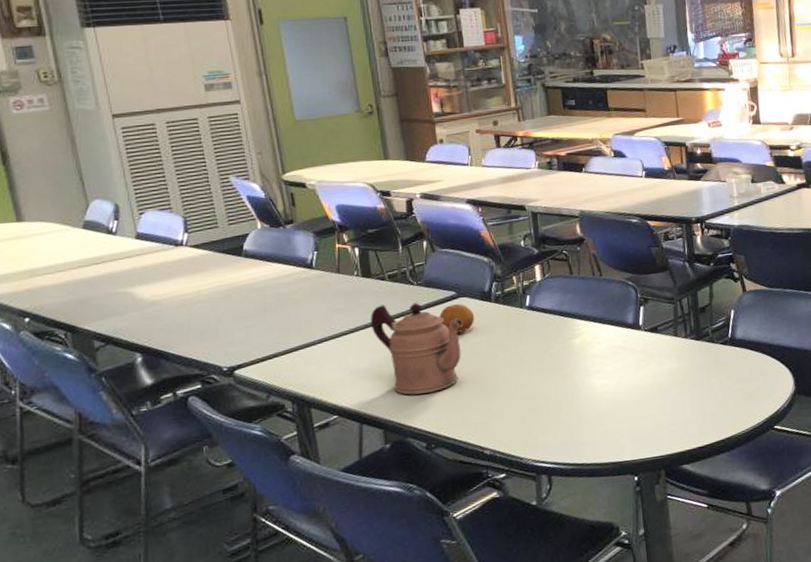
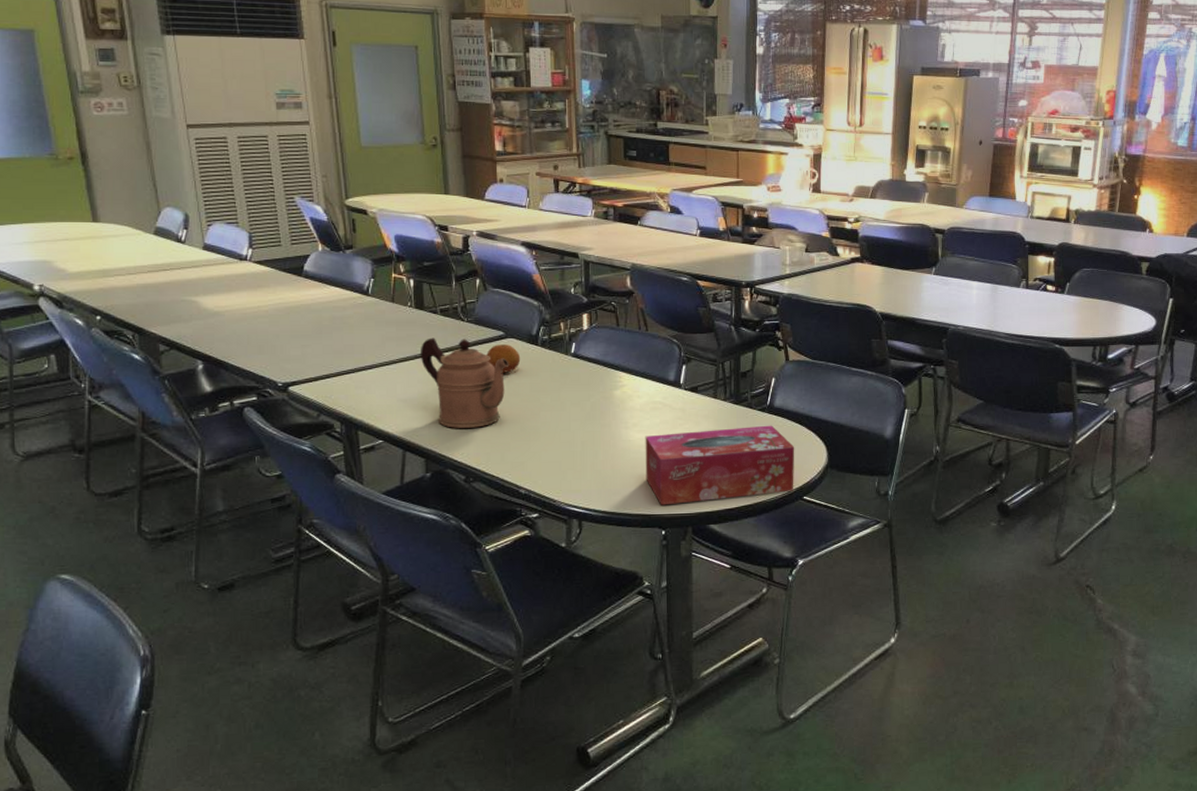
tissue box: none [608,357,764,451] -> present [645,425,795,506]

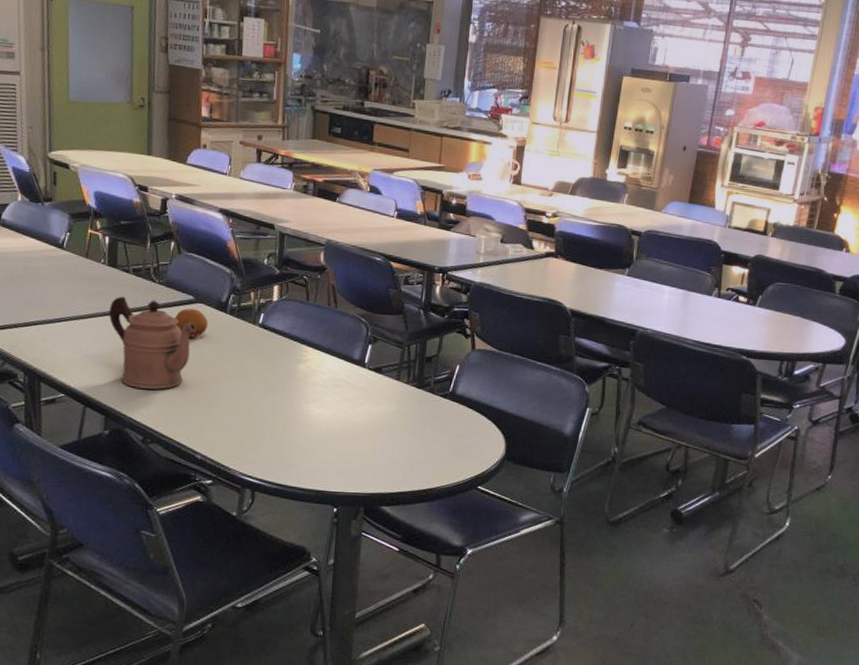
tissue box: present [645,425,795,506] -> none [322,411,474,483]

